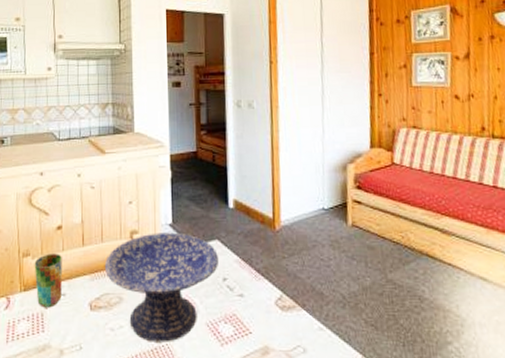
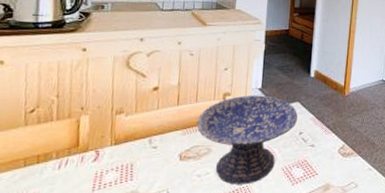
cup: present [34,254,62,308] -> none [127,111,156,159]

